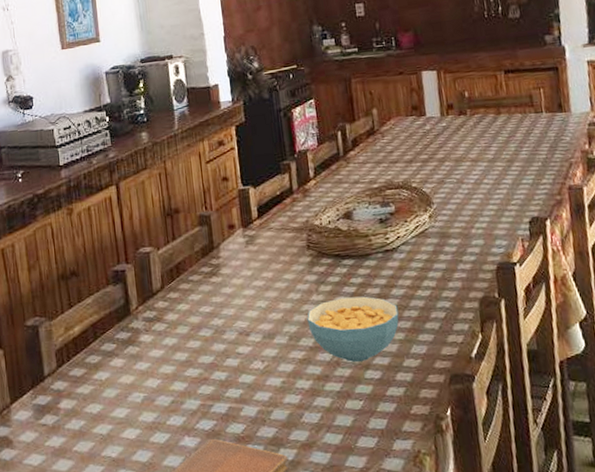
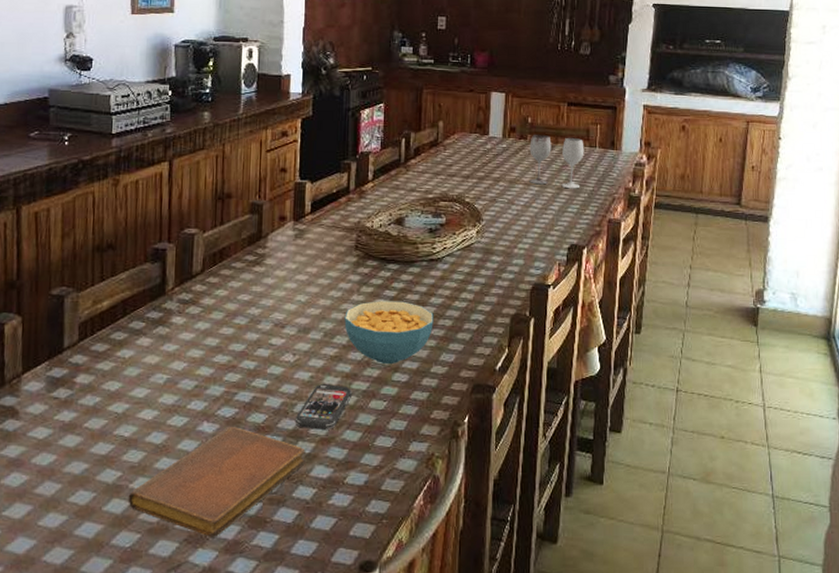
smartphone: none [273,388,327,435] -> present [295,384,353,430]
wineglass: none [470,105,532,160] -> present [529,134,584,189]

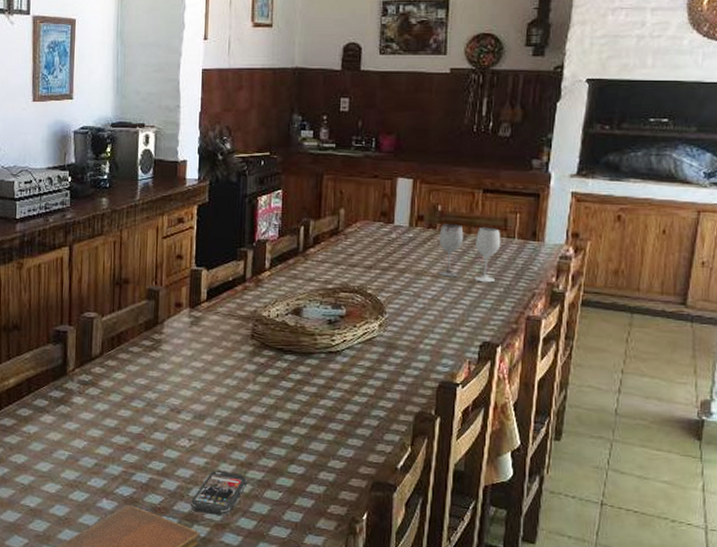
cereal bowl: present [344,301,434,365] -> none [240,391,332,456]

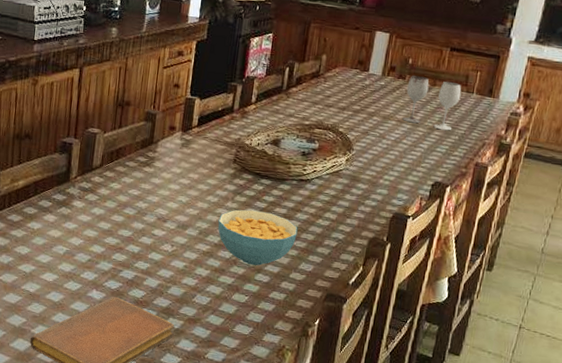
smartphone: present [190,471,248,516] -> none [168,273,219,312]
cereal bowl: none [240,391,332,456] -> present [218,209,298,266]

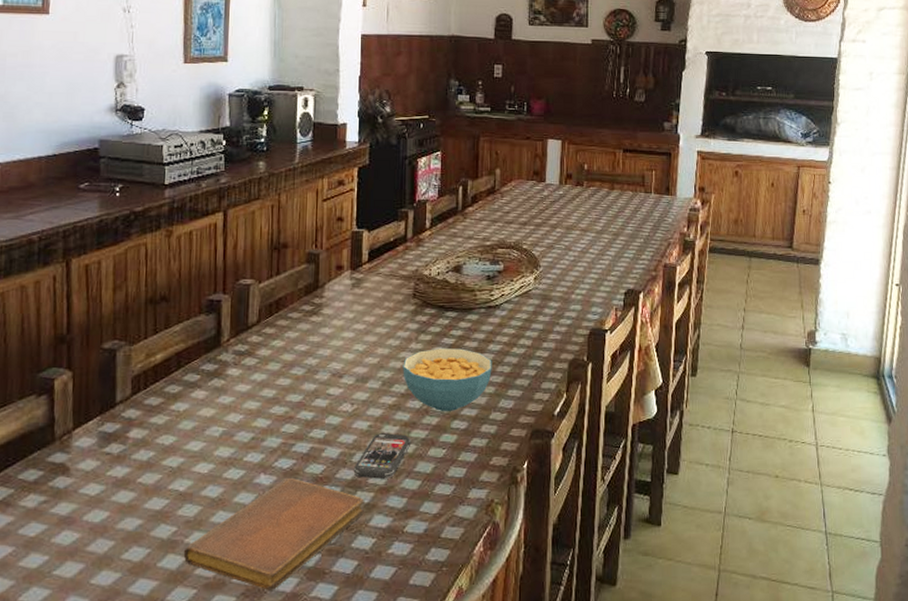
smartphone: none [168,273,219,312] -> present [353,433,412,479]
wineglass: present [402,75,462,131] -> none [586,180,640,235]

